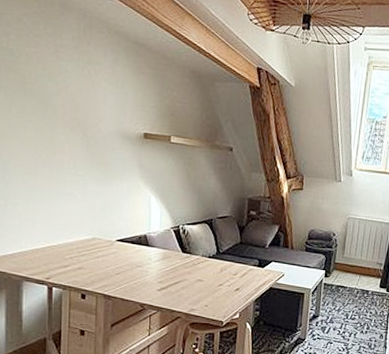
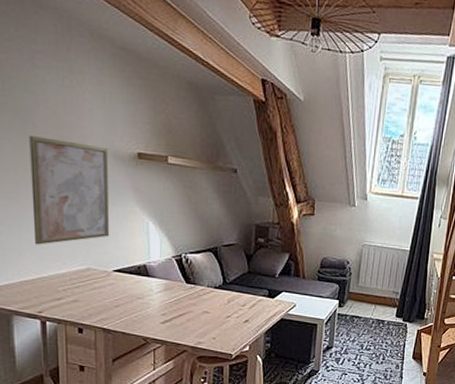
wall art: none [47,118,118,216] -> present [29,136,110,245]

